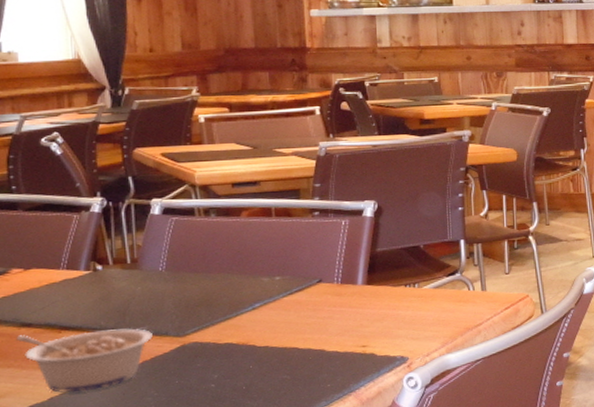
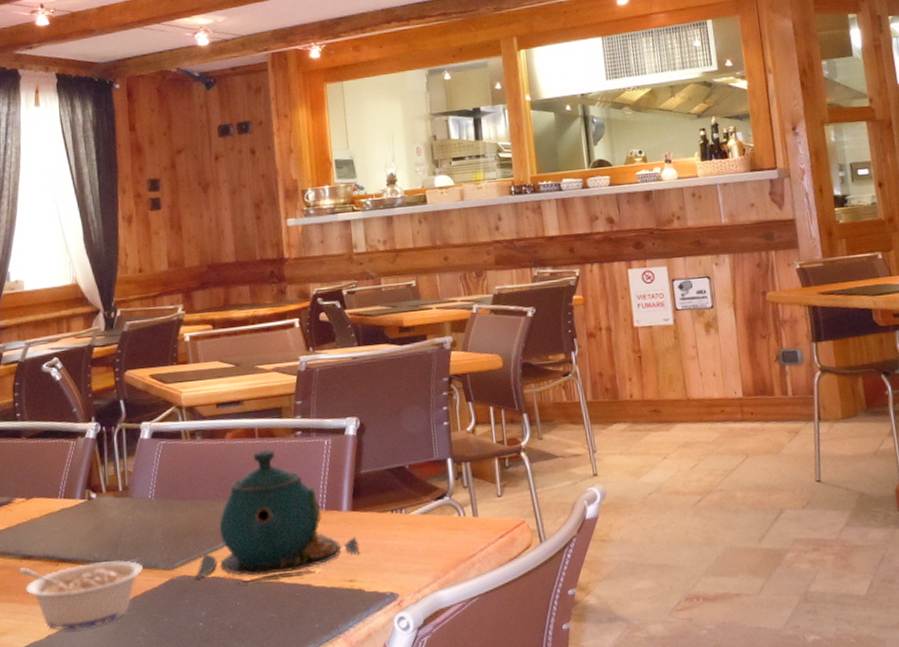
teapot: none [208,228,372,350] -> present [195,449,359,584]

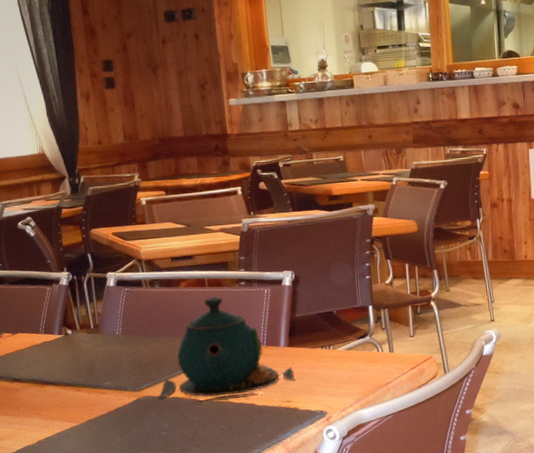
legume: present [18,560,144,631] -> none [10,384,115,437]

